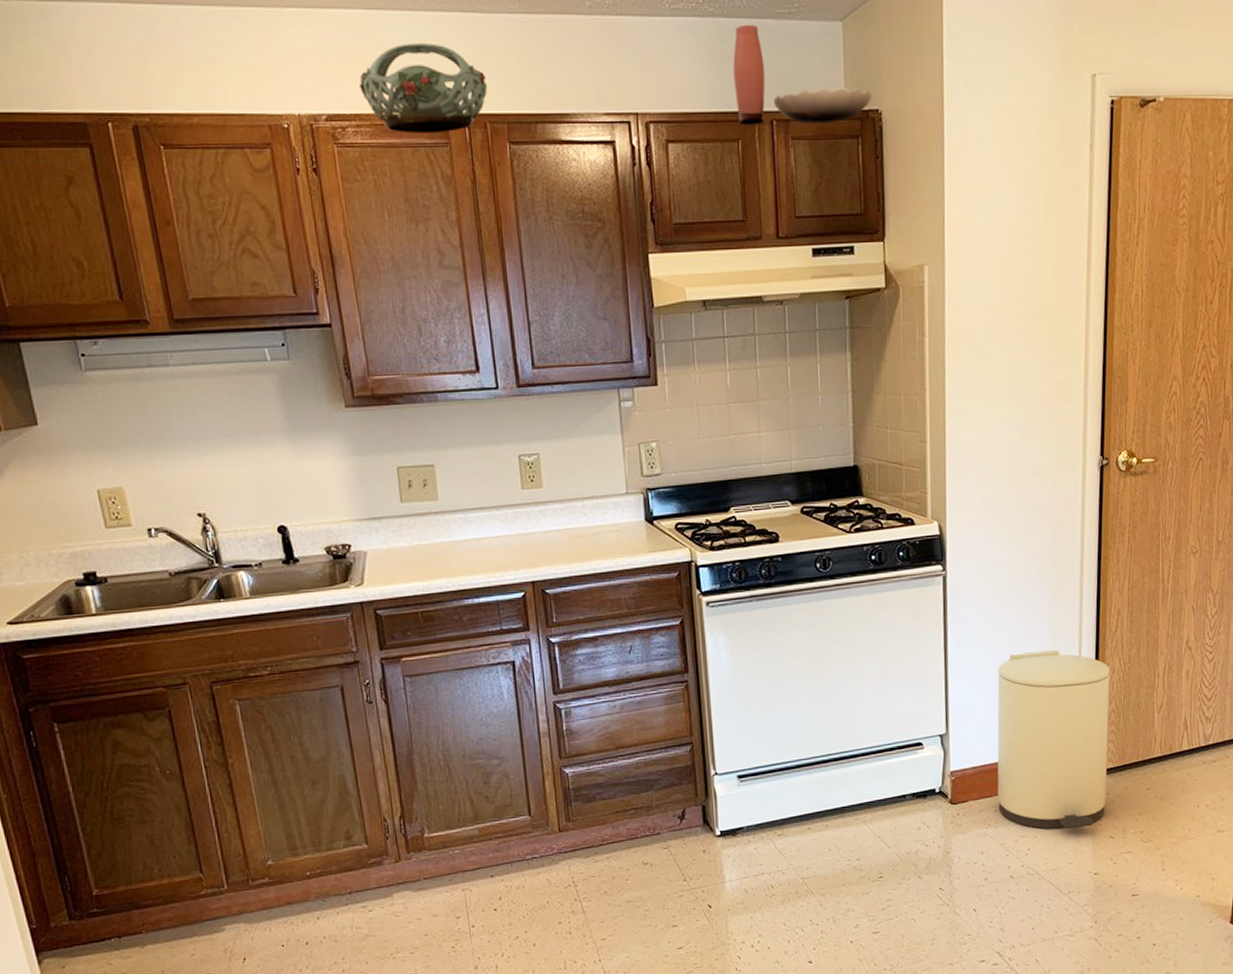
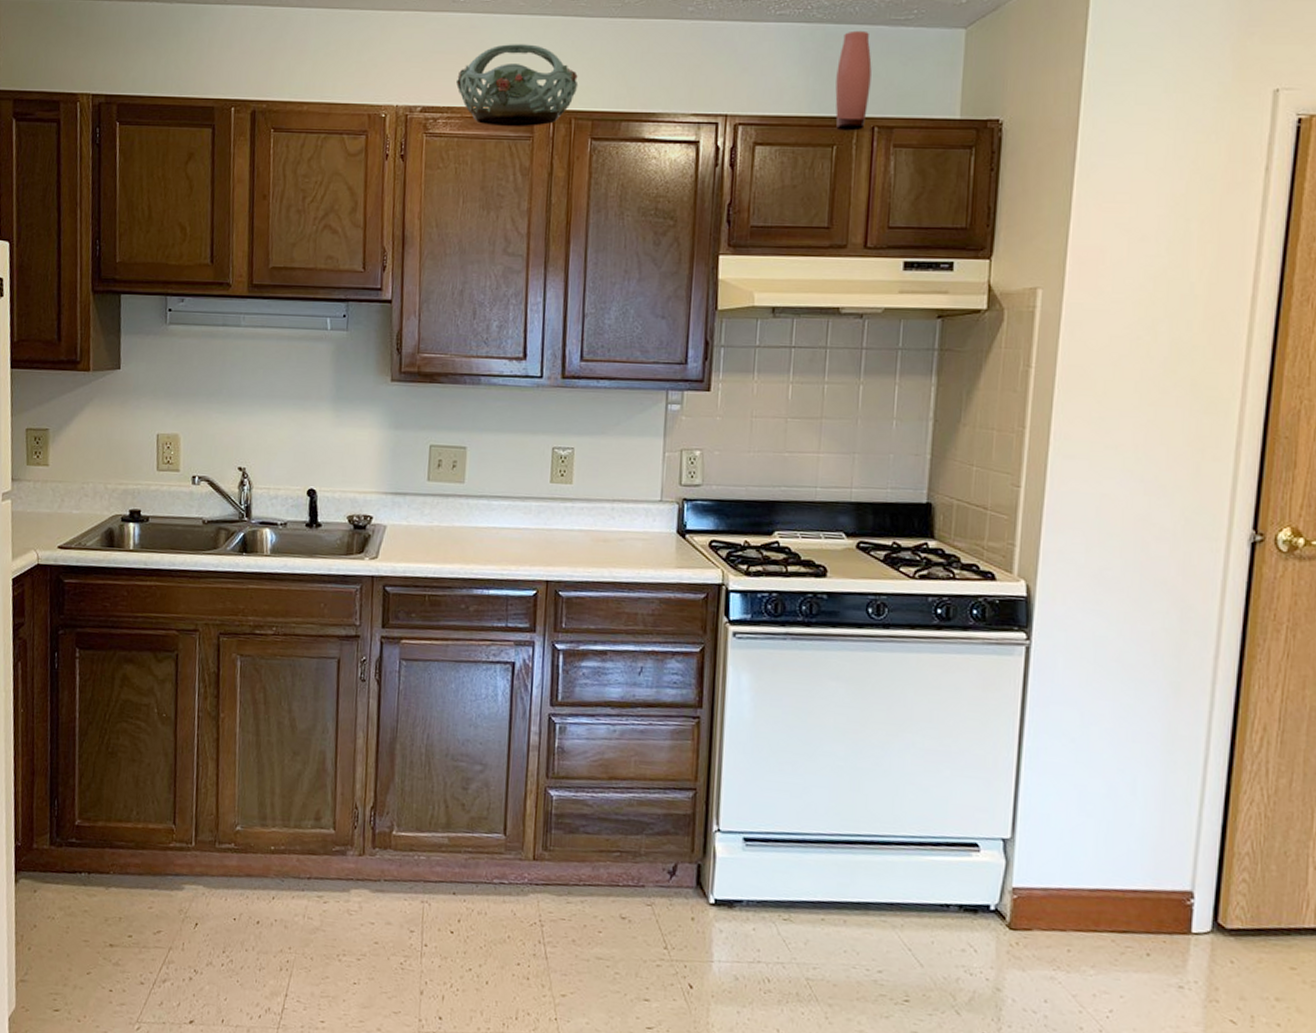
decorative bowl: present [773,87,873,124] -> none [877,95,994,132]
pedal bin: present [997,649,1110,829] -> none [1073,755,1247,1001]

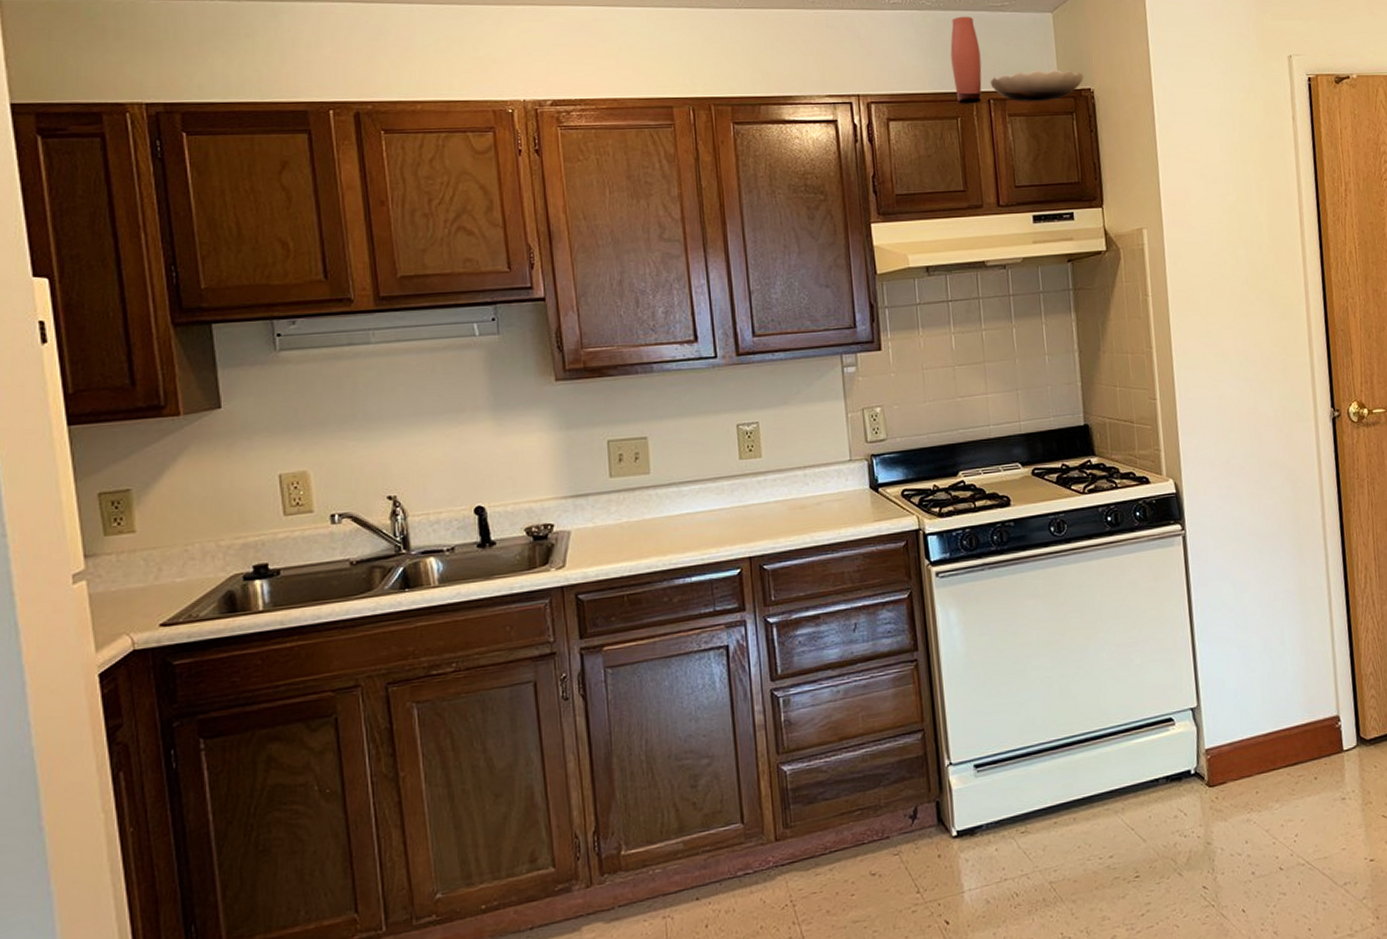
decorative basket: present [455,44,579,128] -> none [585,35,713,116]
decorative bowl: none [877,95,994,132] -> present [990,69,1084,102]

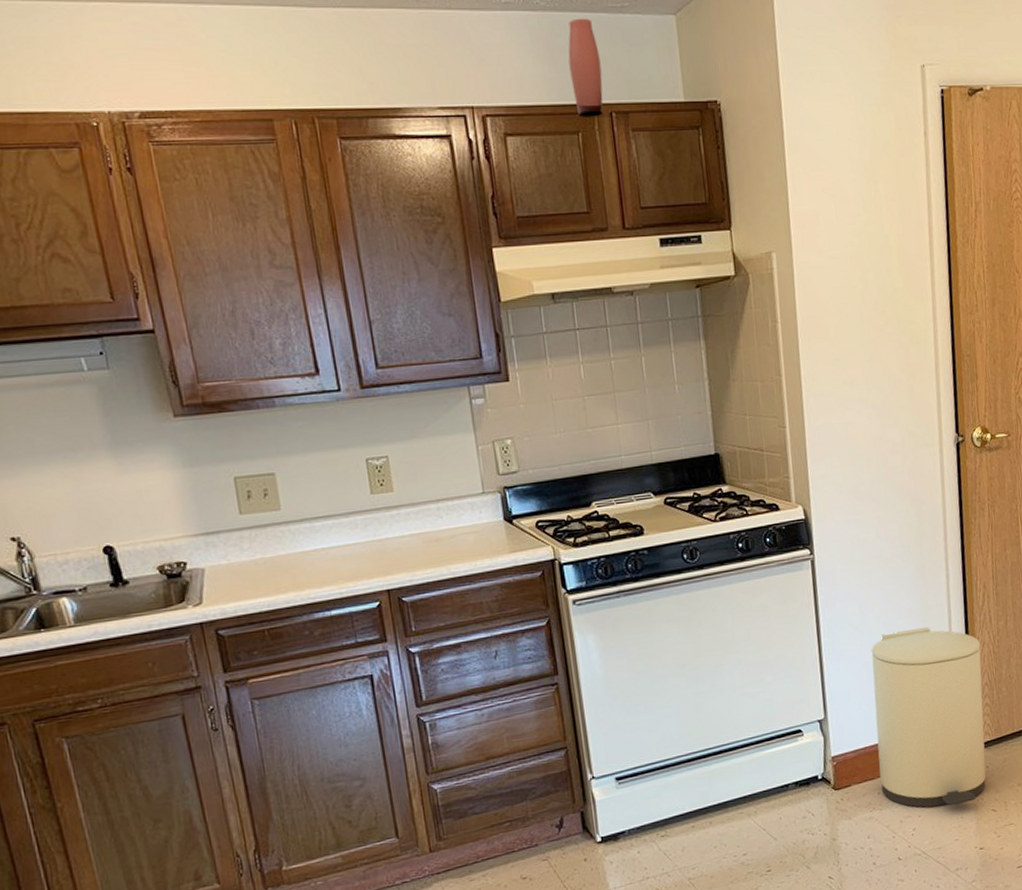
decorative bowl: present [990,69,1084,102] -> none [611,79,710,116]
pedal bin: none [1246,609,1375,811] -> present [871,626,986,808]

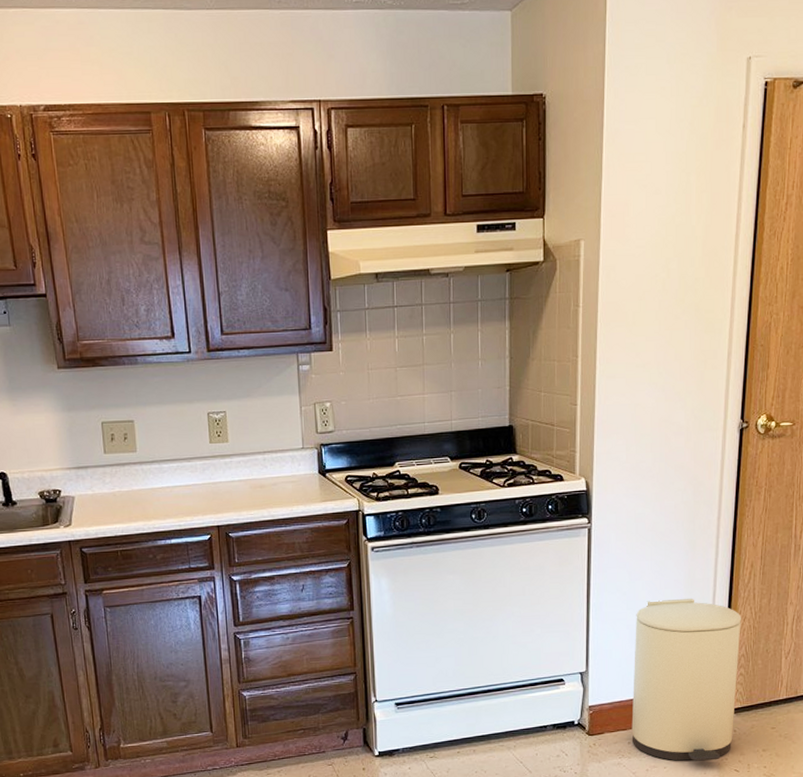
vase: present [568,18,604,118] -> none [408,15,438,110]

